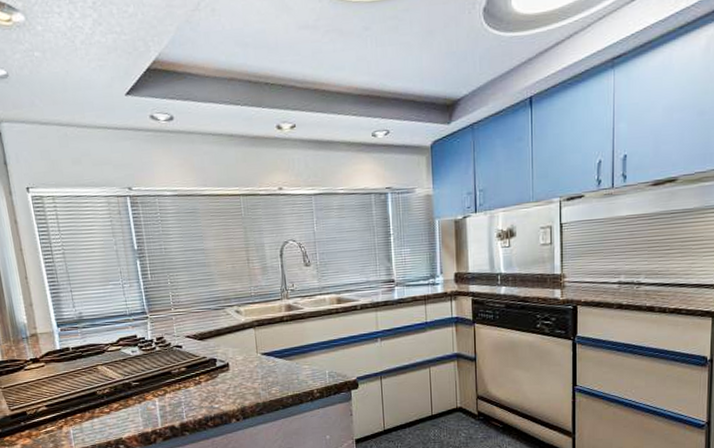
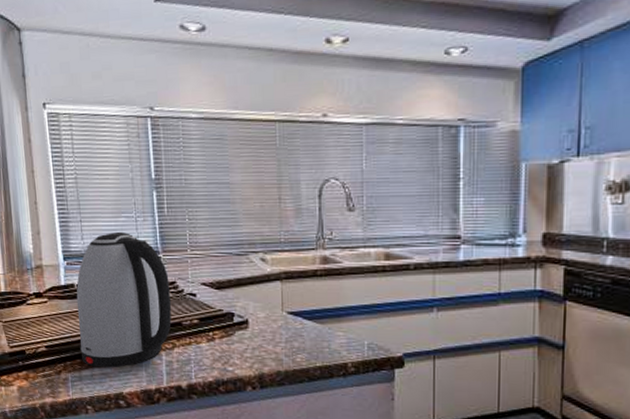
kettle: none [71,297,162,419] -> present [76,231,172,368]

